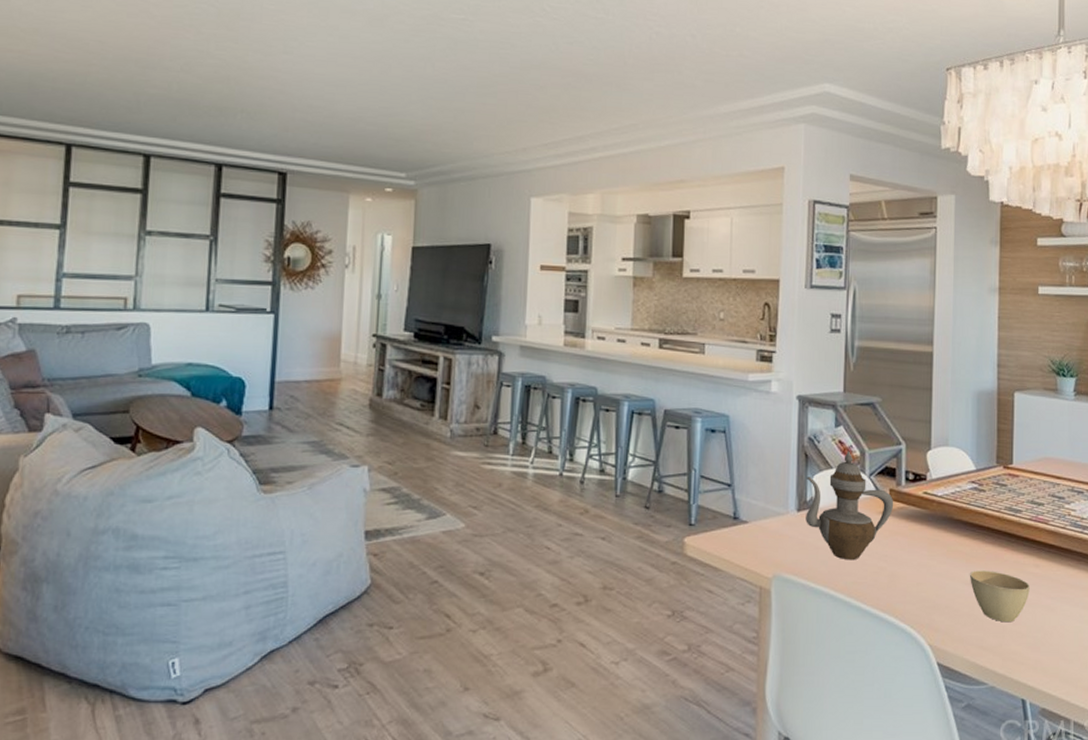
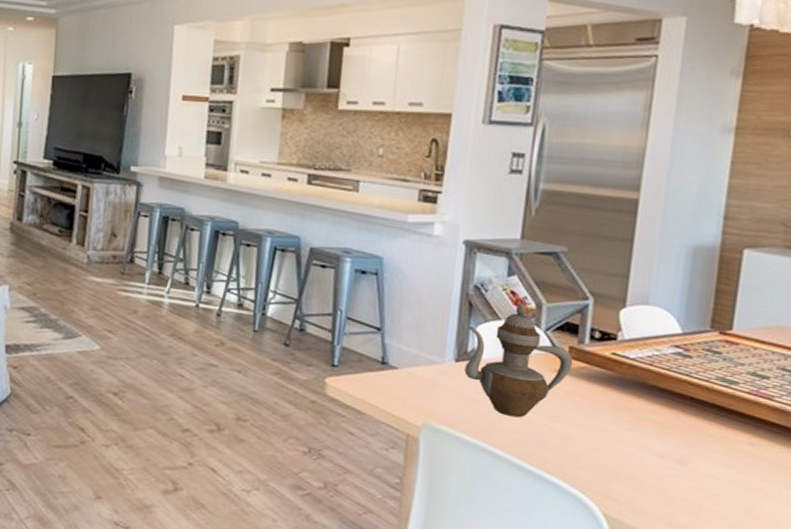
cup: present [969,570,1030,623] -> none [661,441,740,502]

